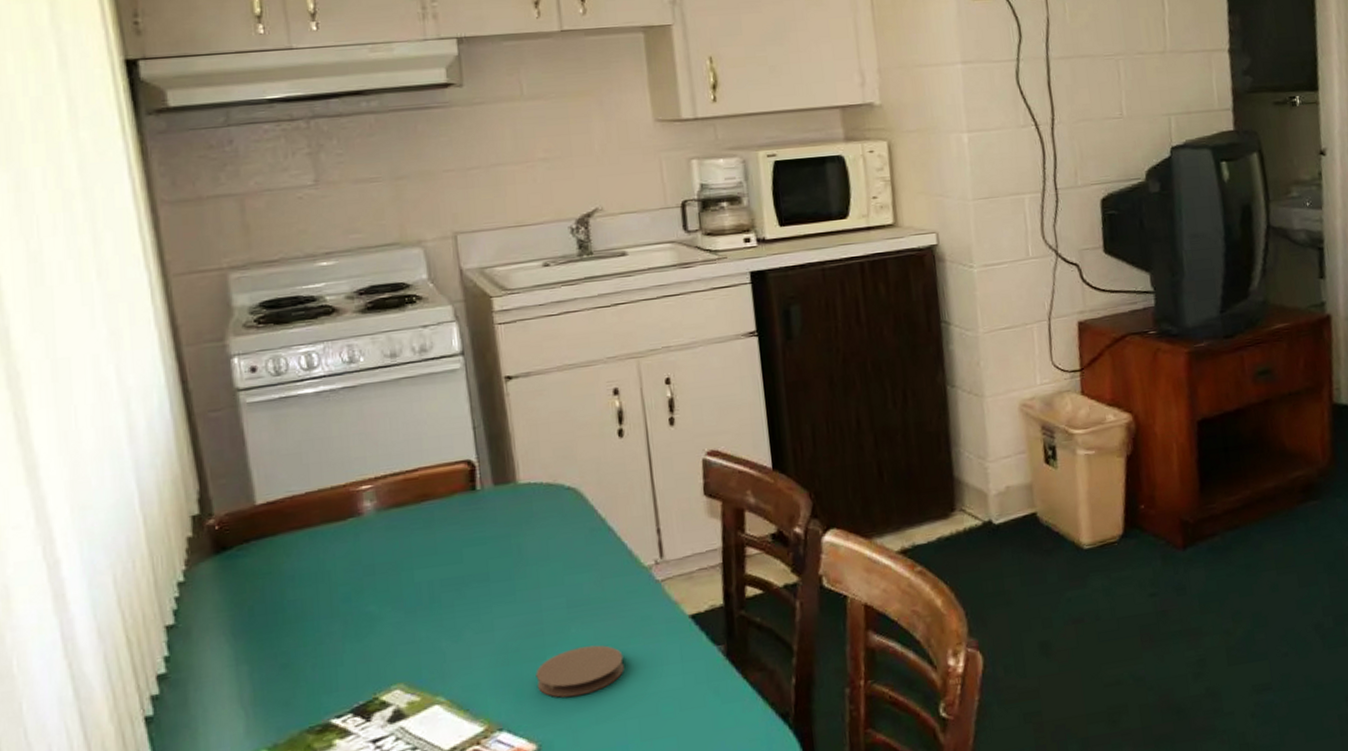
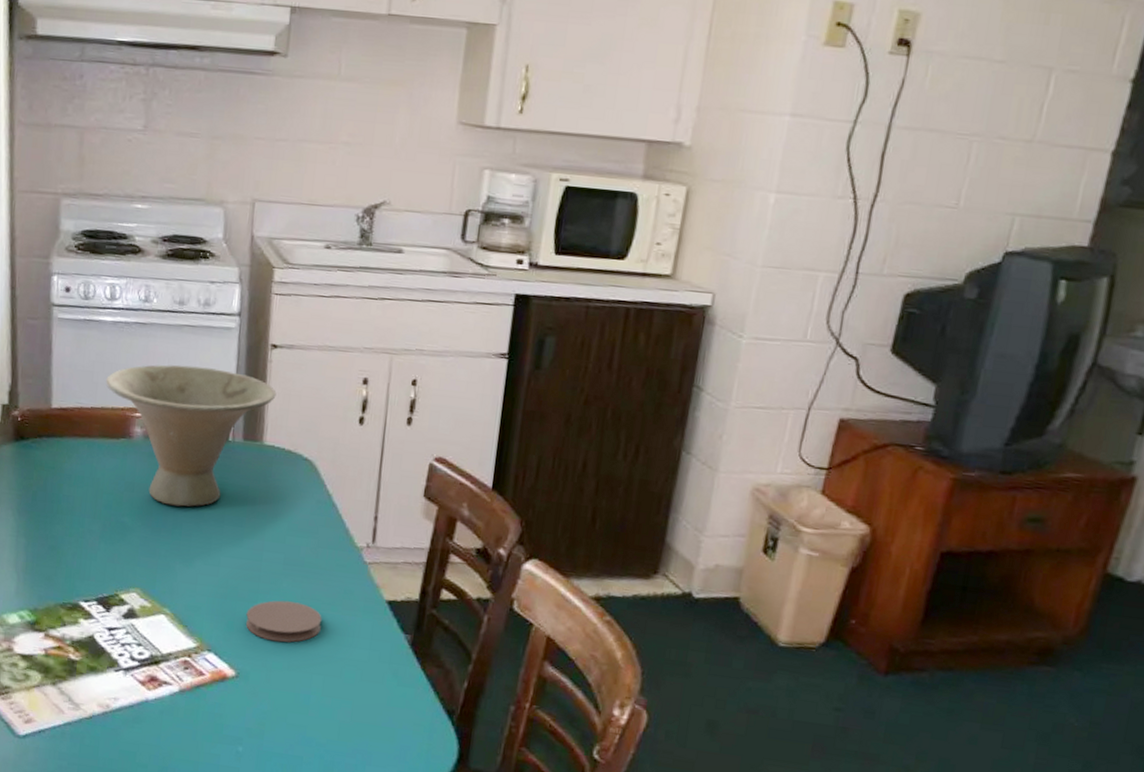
bowl: none [318,415,521,579] -> present [106,364,277,507]

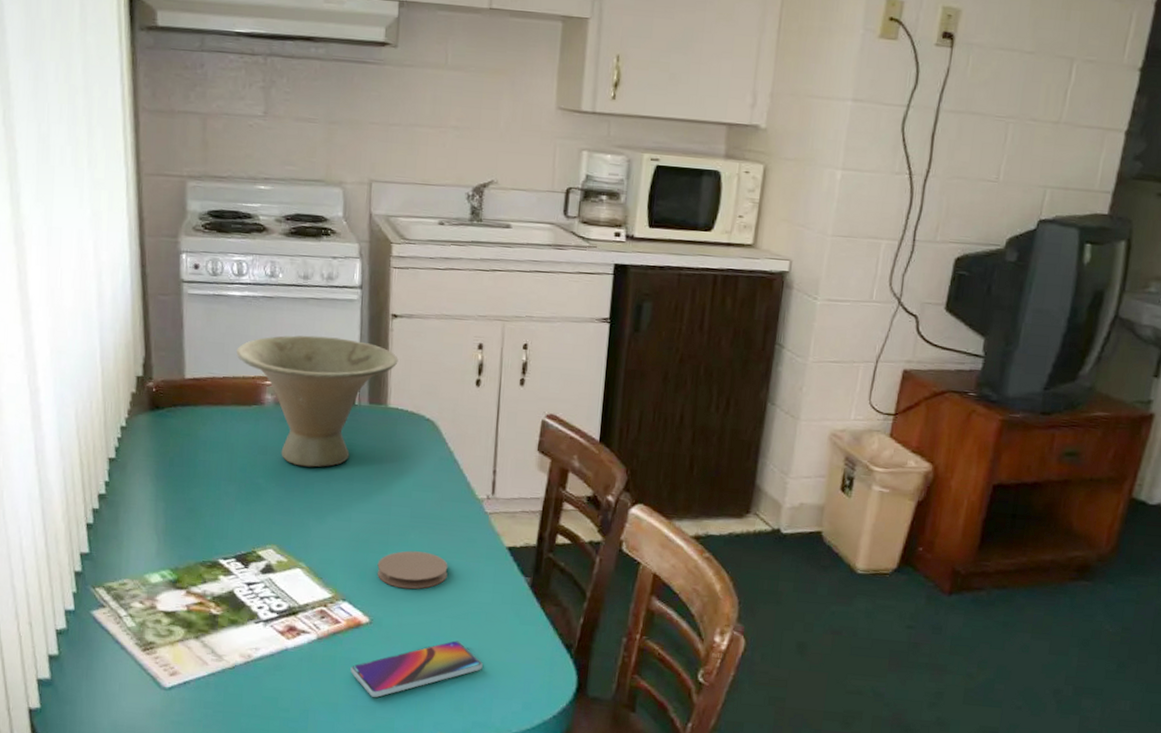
smartphone: none [213,700,356,758] -> present [350,640,483,697]

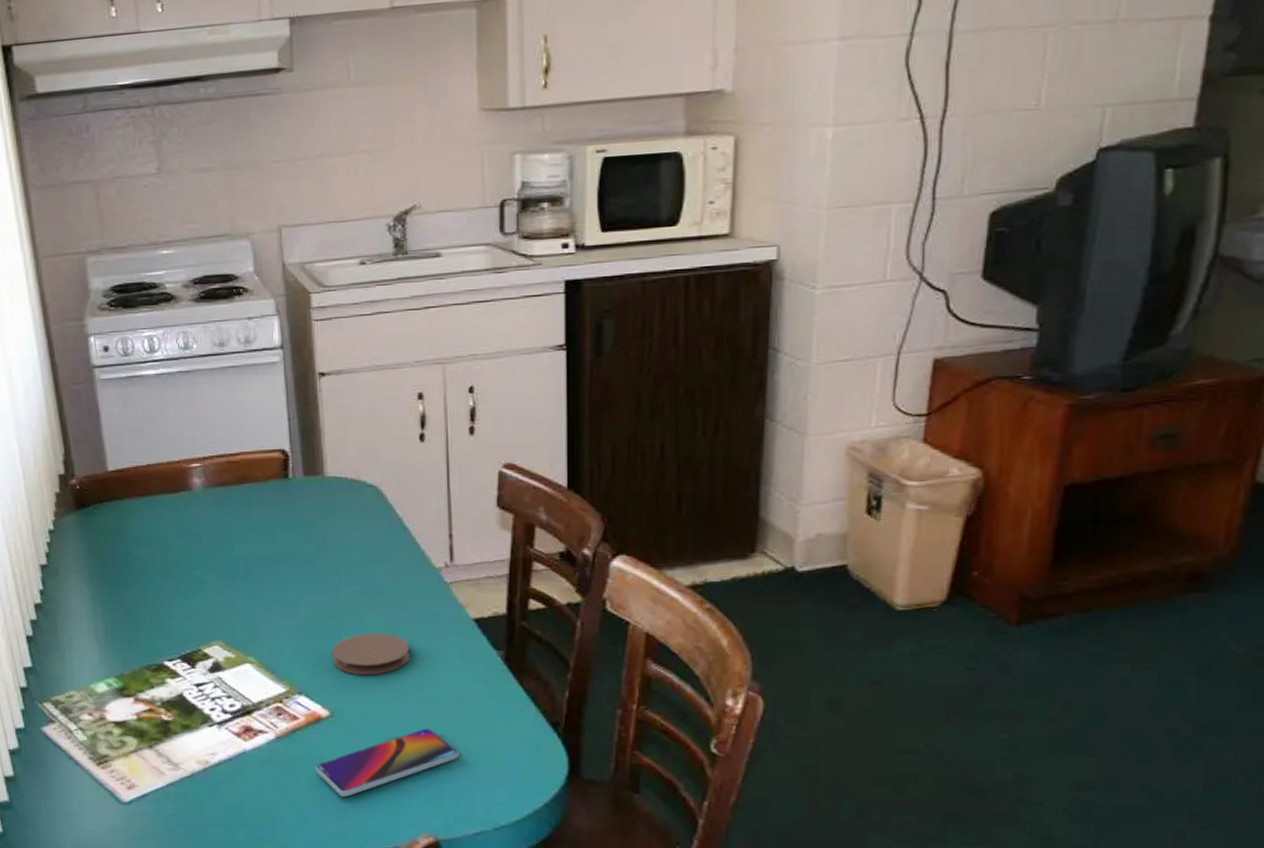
bowl: present [236,335,398,467] -> none [157,406,331,552]

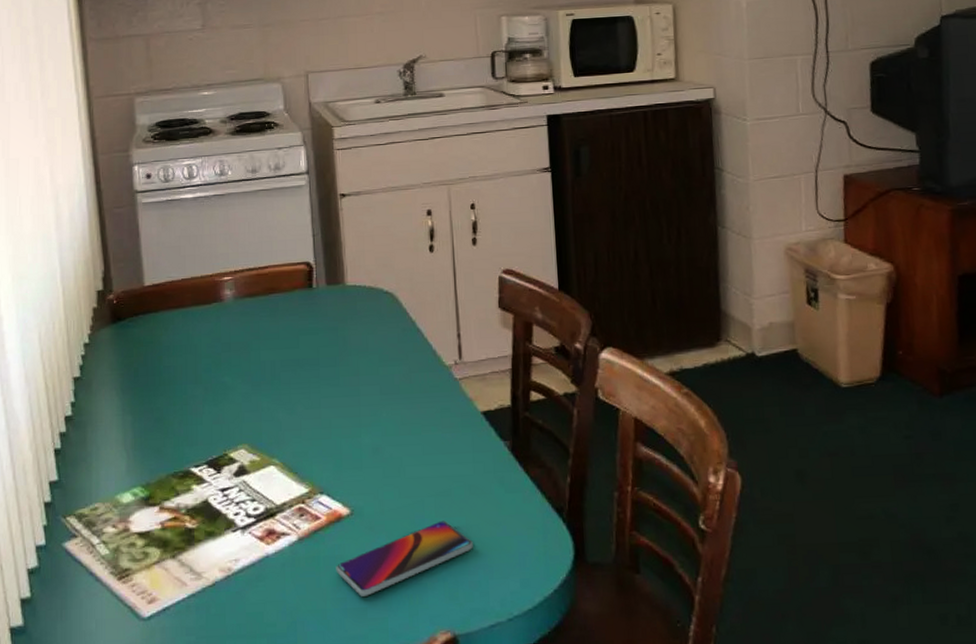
coaster: present [332,633,410,676] -> none [352,429,425,472]

